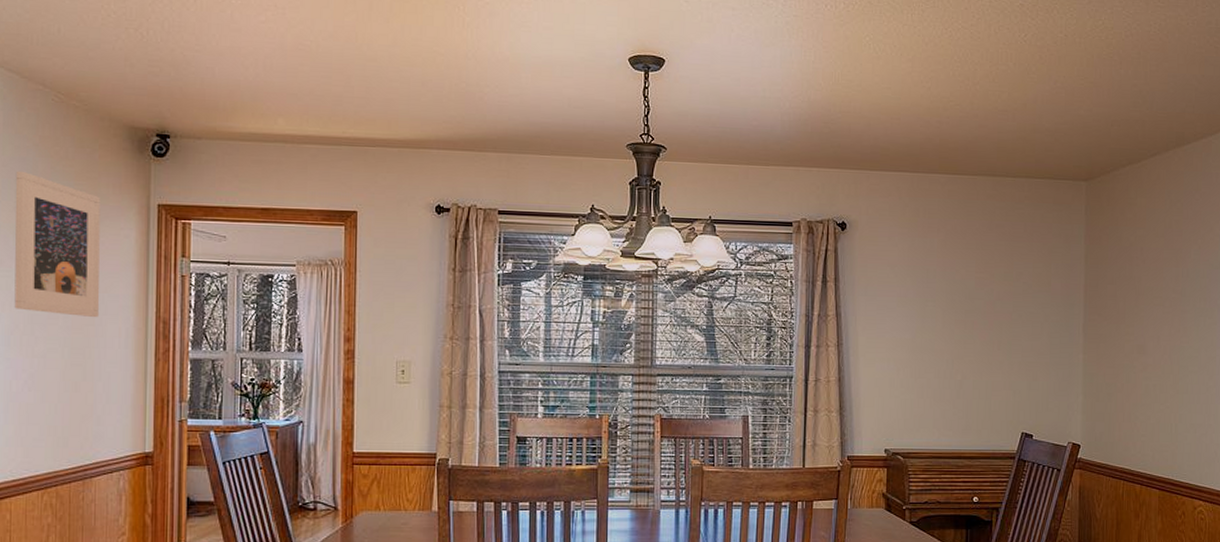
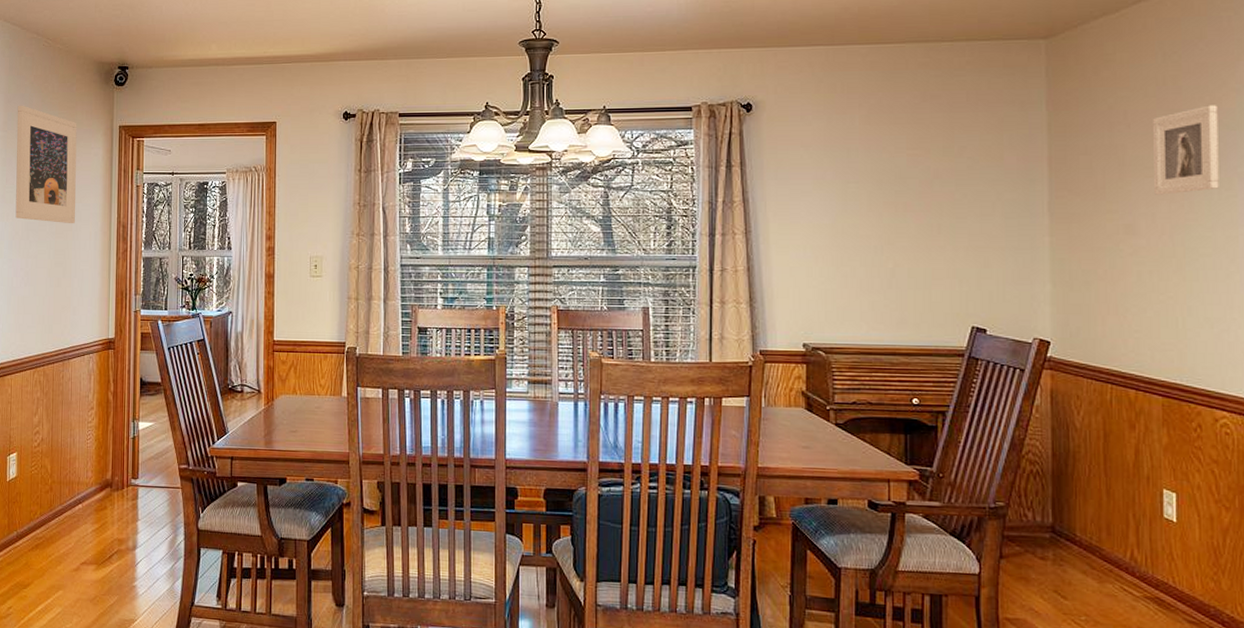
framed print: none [1160,247,1206,321] -> present [1153,105,1219,195]

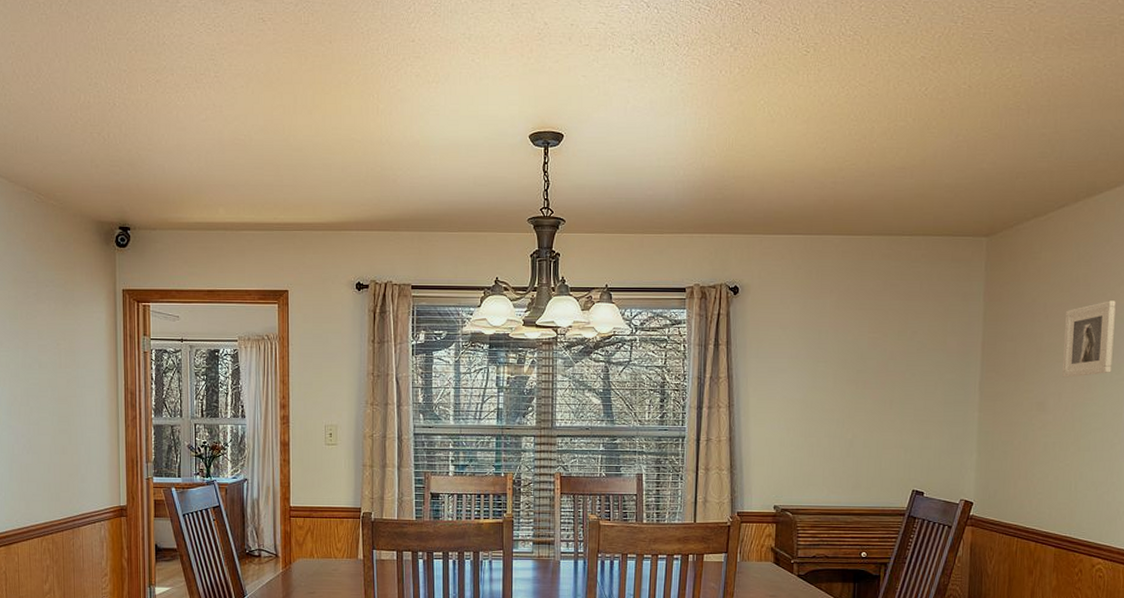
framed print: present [15,105,77,224] -> none [9,264,80,390]

